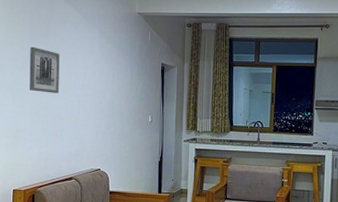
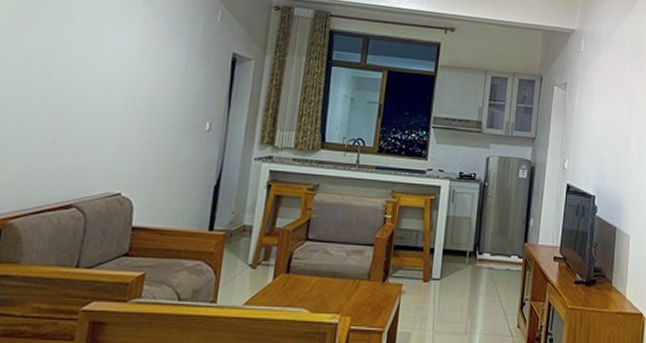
wall art: present [29,46,60,93] -> none [17,9,77,80]

